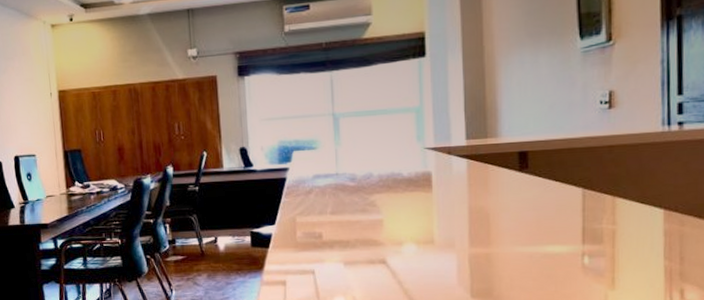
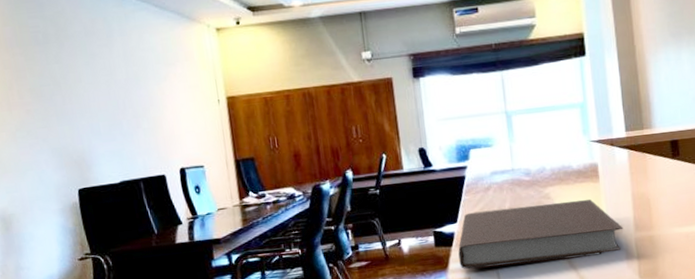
notebook: none [275,210,456,272] -> present [458,199,624,270]

